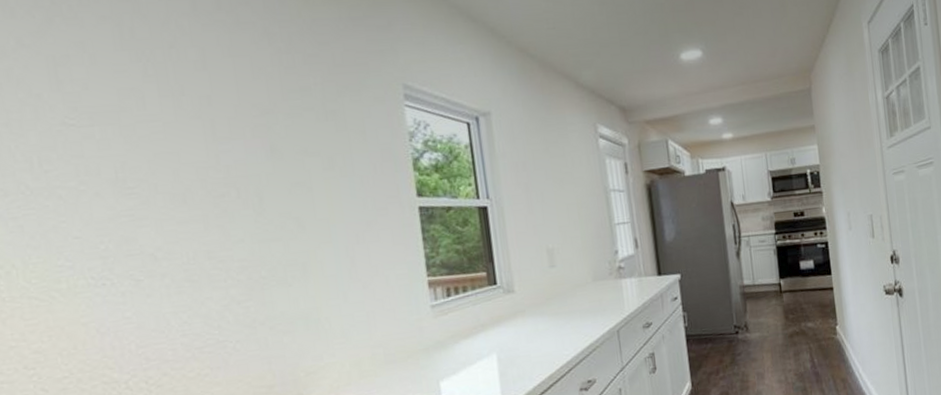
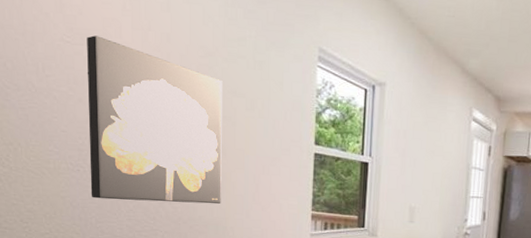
wall art: none [98,111,308,317] -> present [87,35,223,205]

